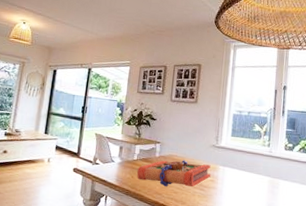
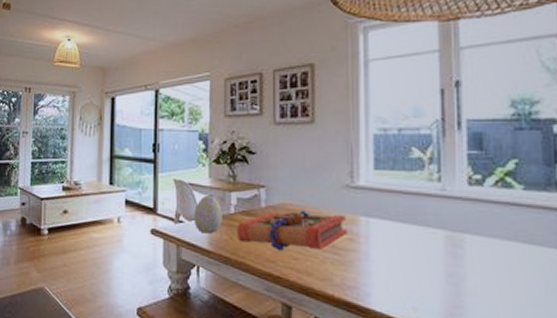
decorative egg: none [107,146,128,173] -> present [194,195,222,234]

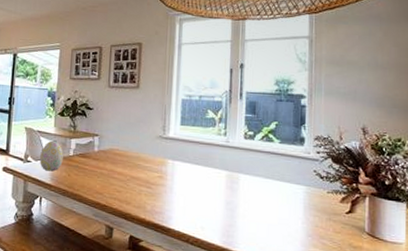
book: present [237,209,348,251] -> none [74,153,159,186]

